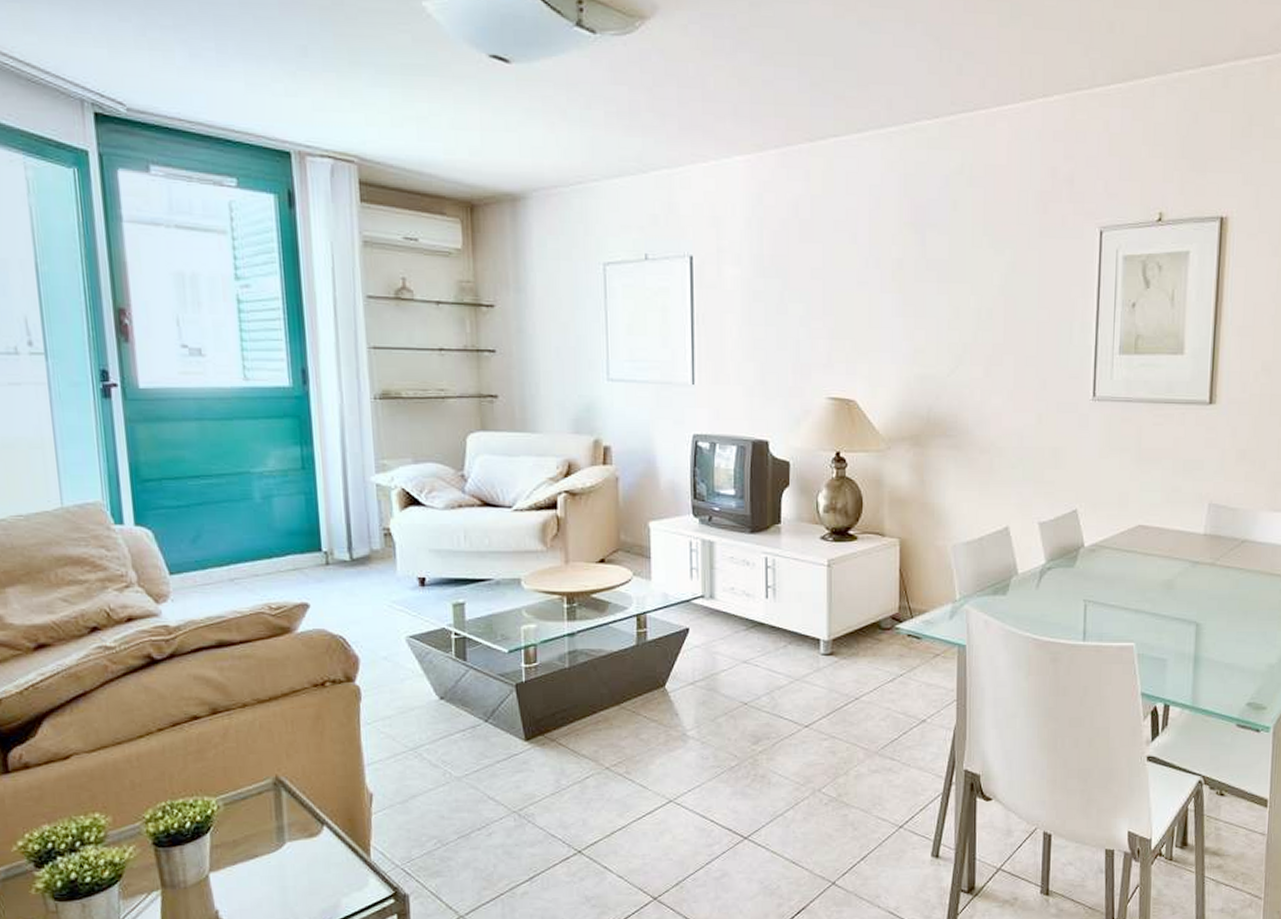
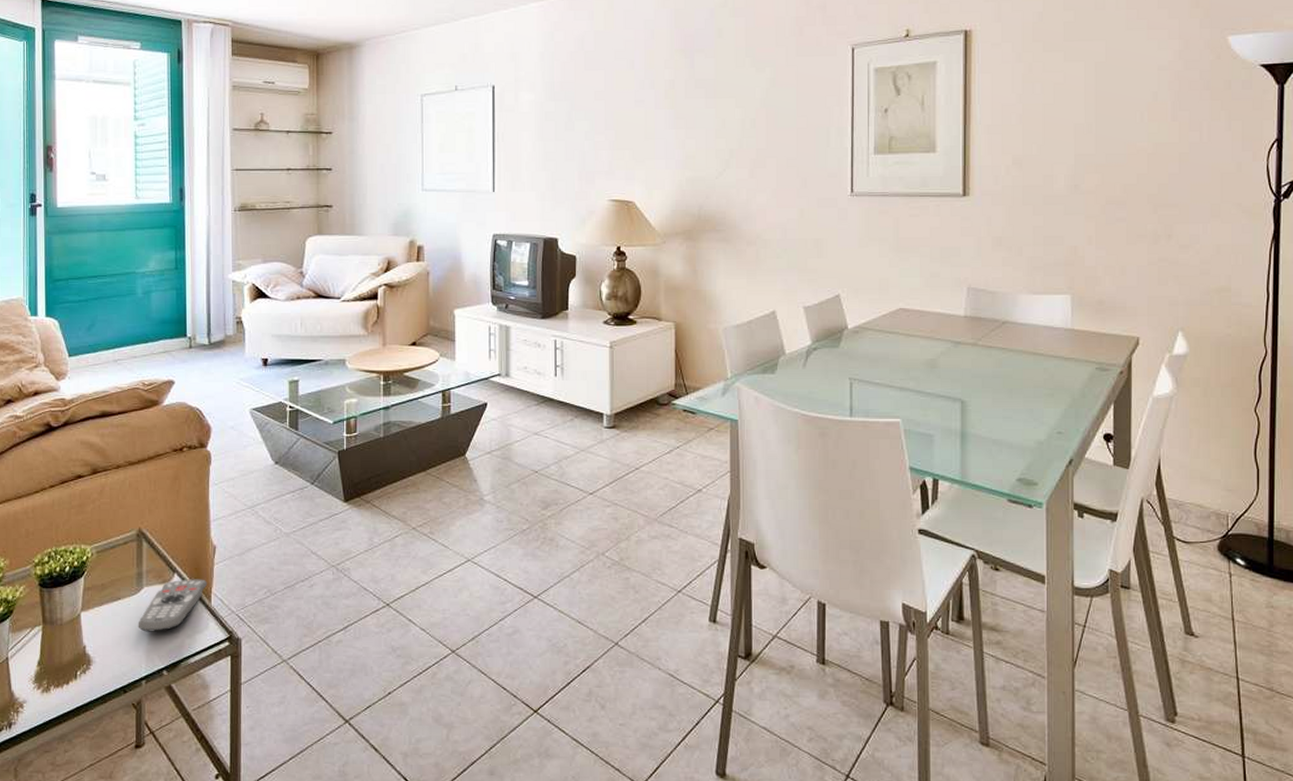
remote control: none [281,831,365,892] -> present [138,579,208,632]

